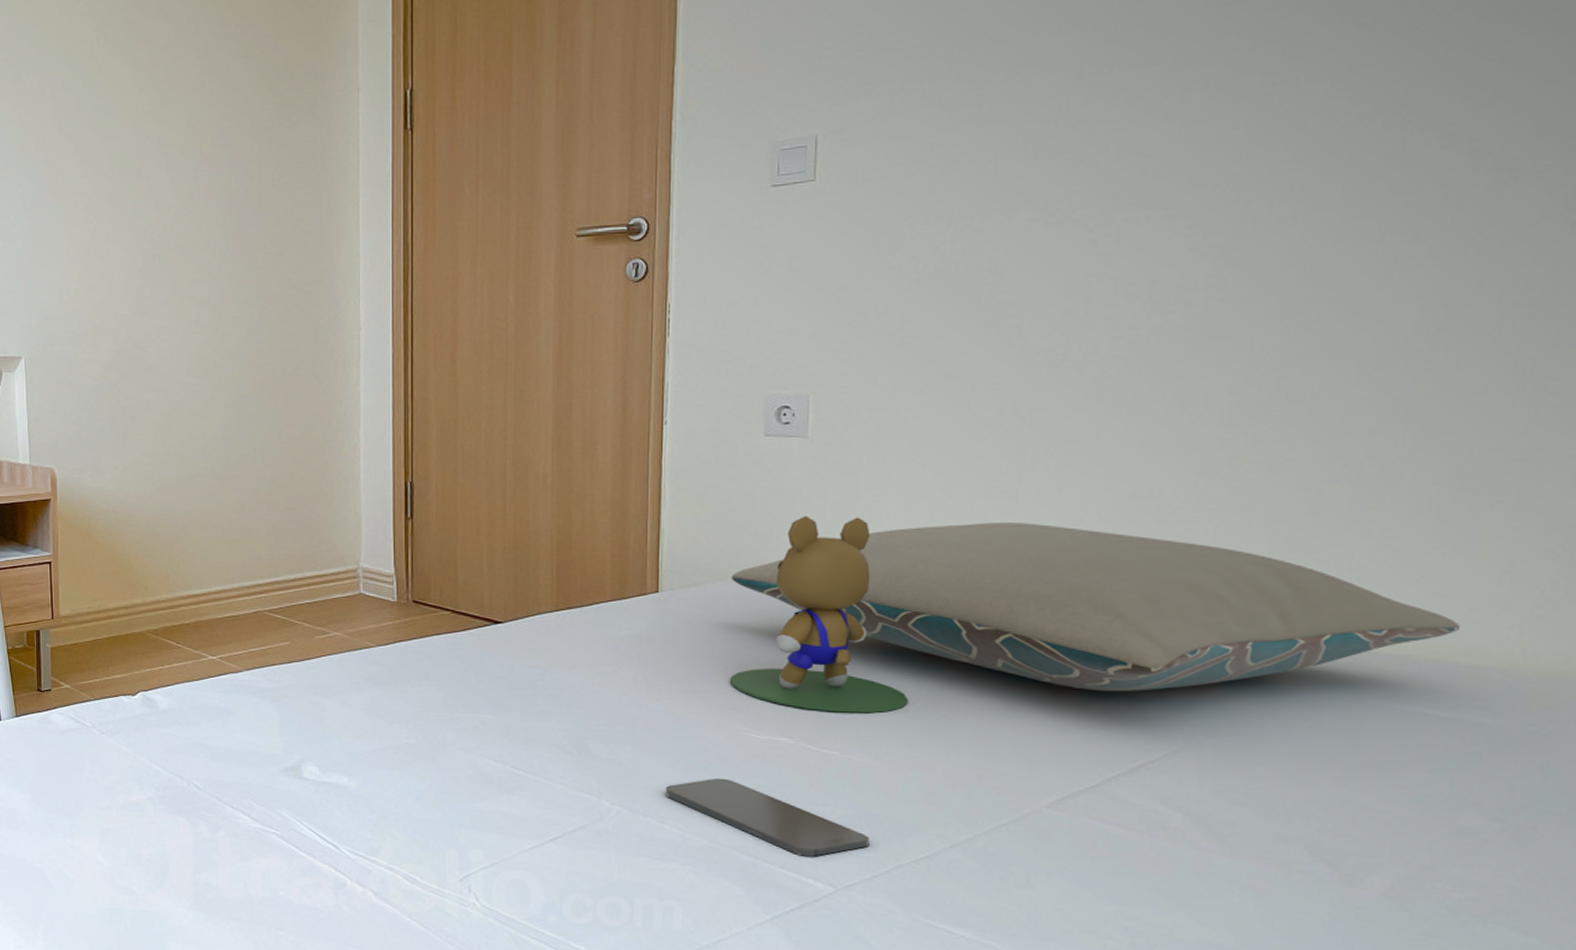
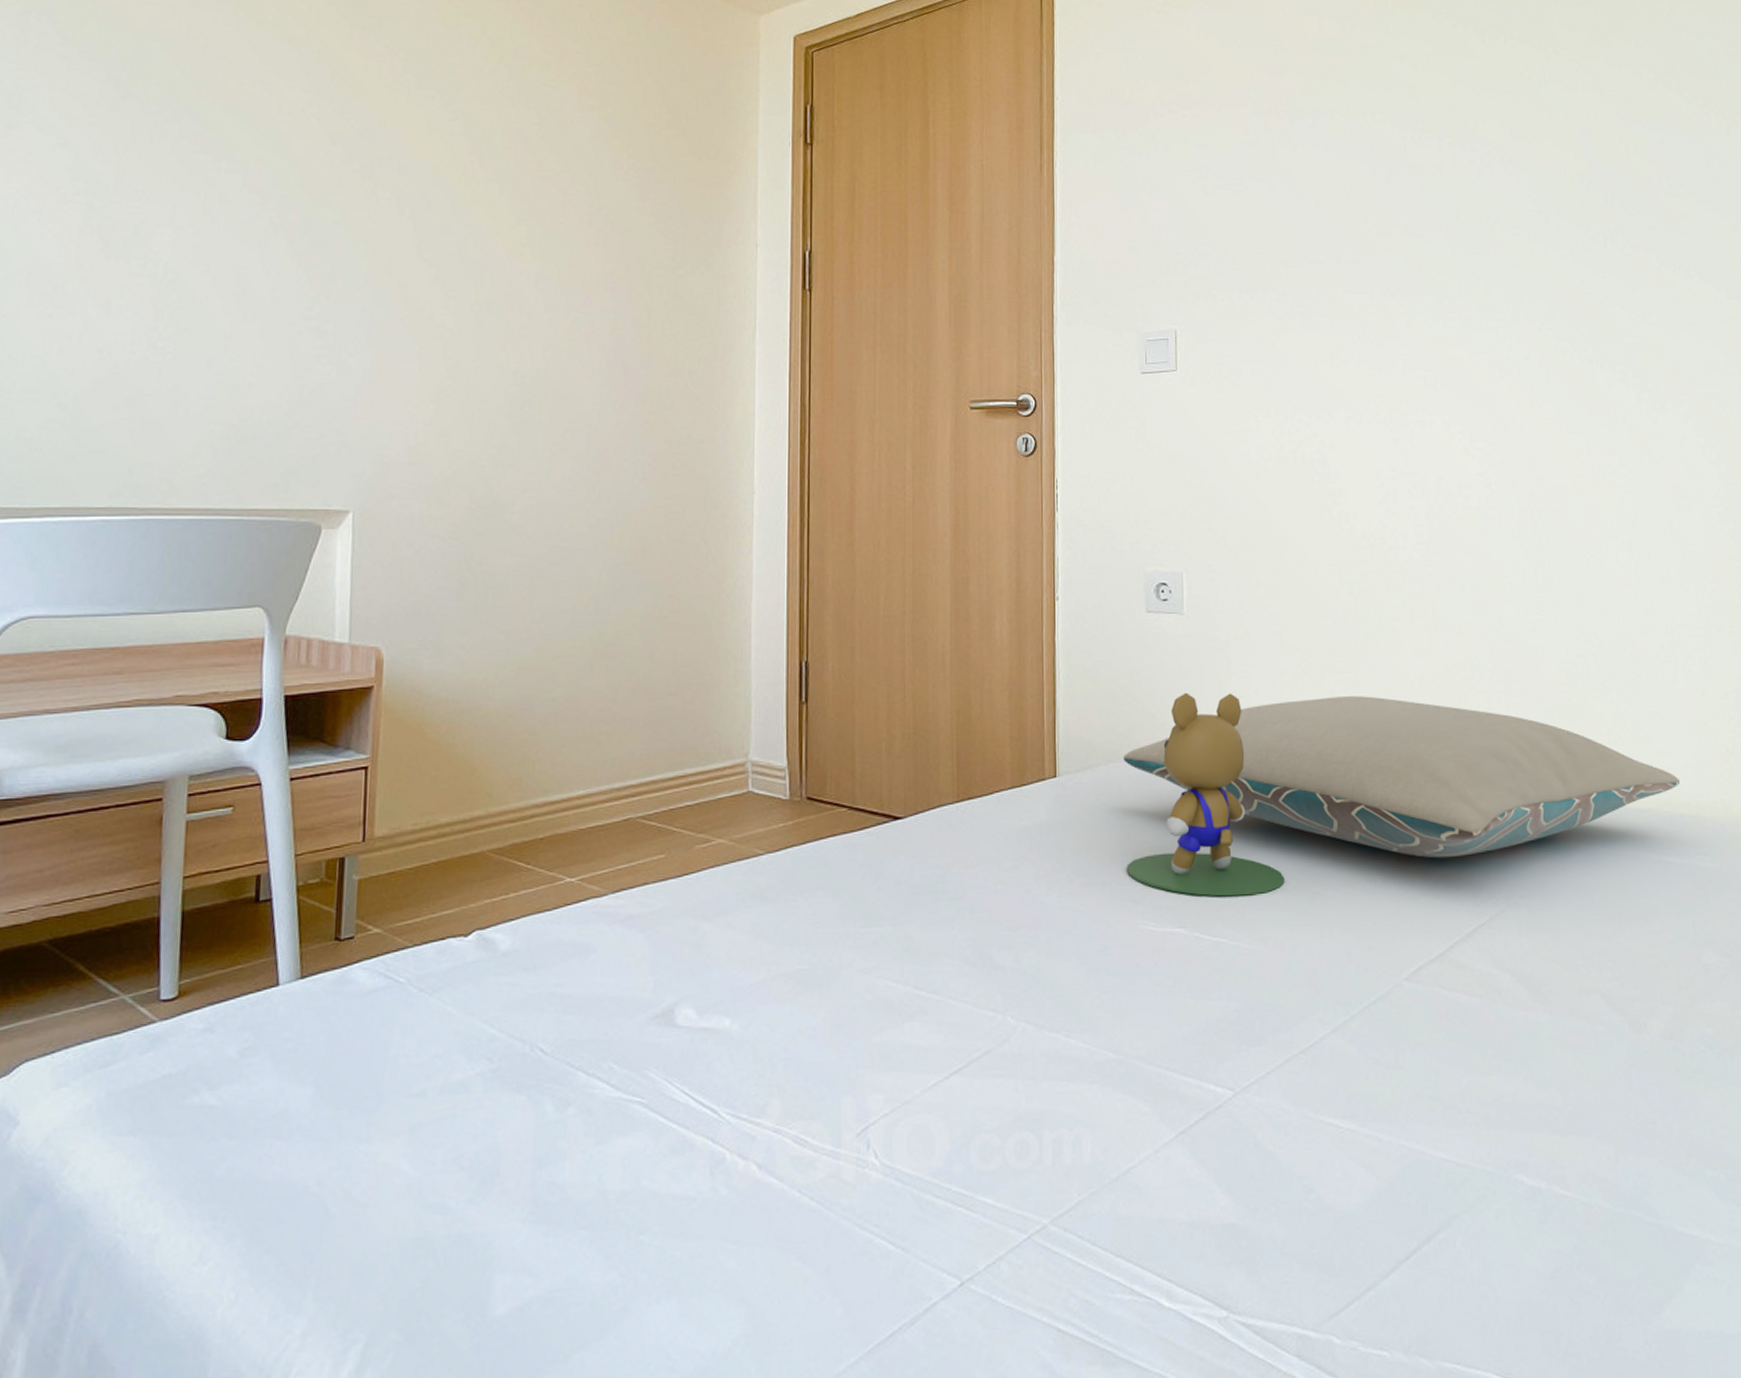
smartphone: present [665,778,870,858] -> none [1070,979,1261,1061]

